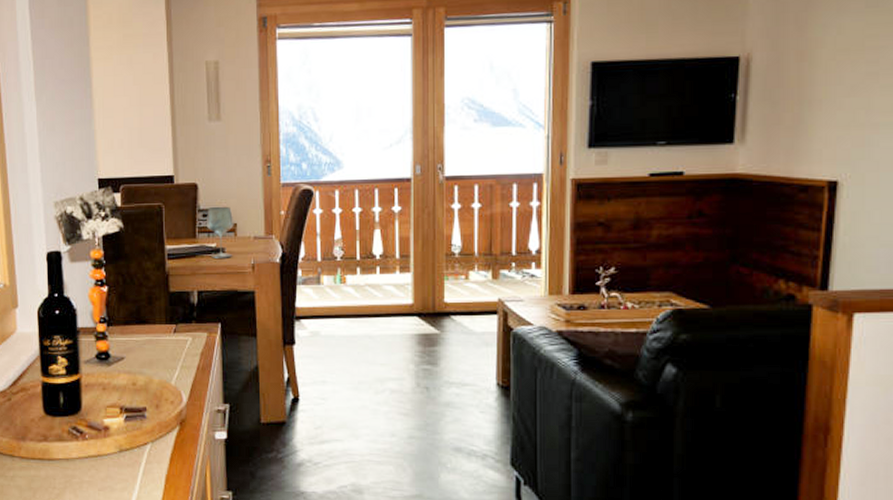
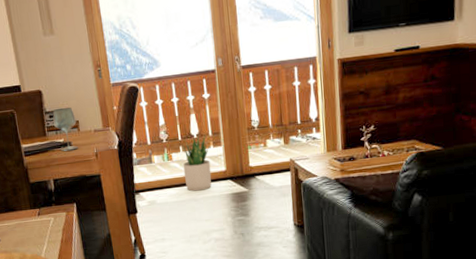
planter: none [358,256,394,326] -> present [183,134,212,192]

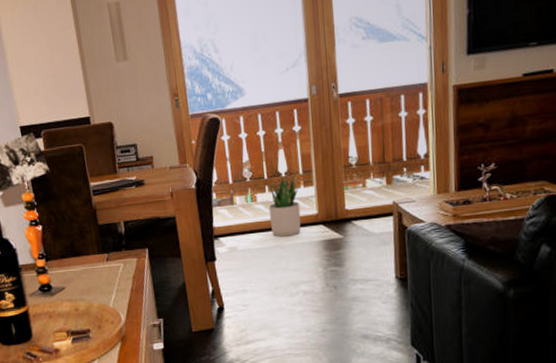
wine glass: present [52,107,78,152] -> none [124,141,152,191]

